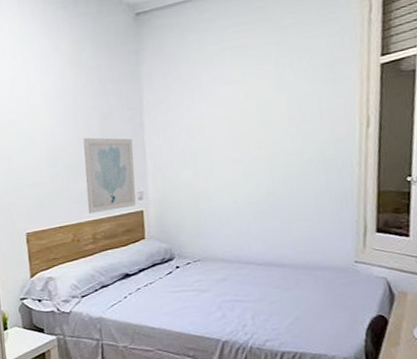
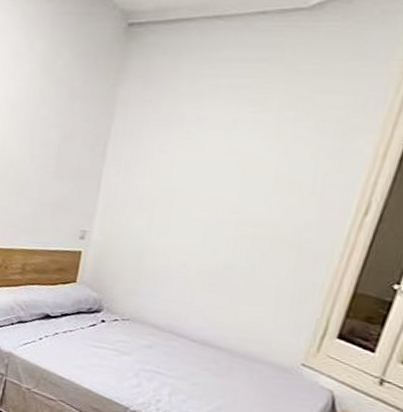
wall art: present [83,137,136,214] -> none [23,156,89,245]

